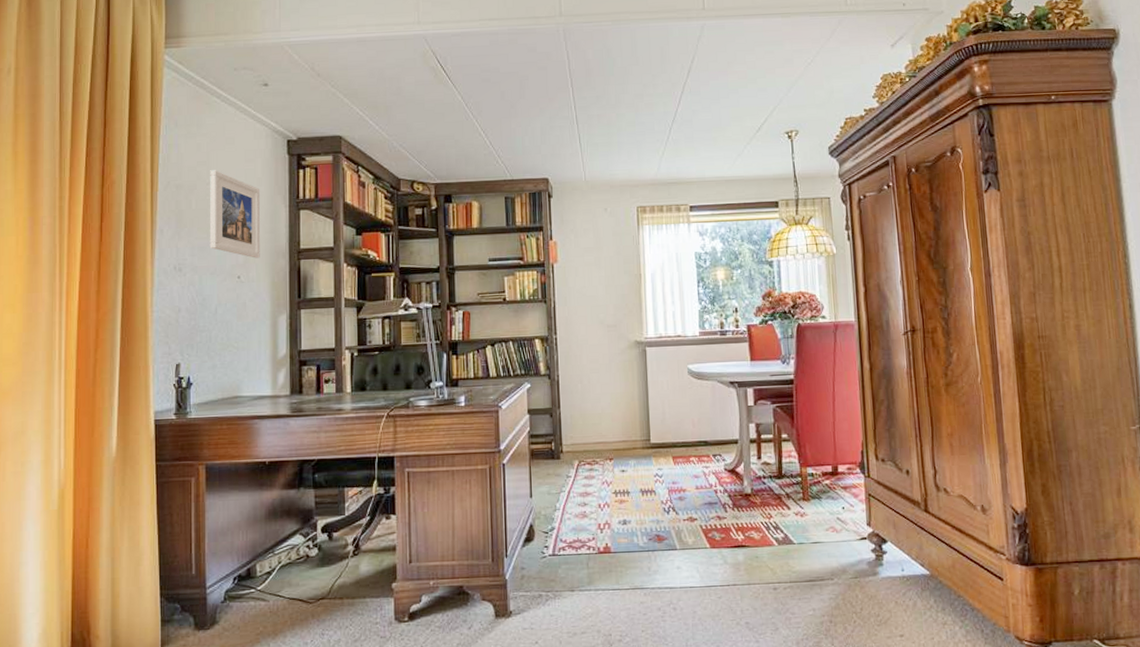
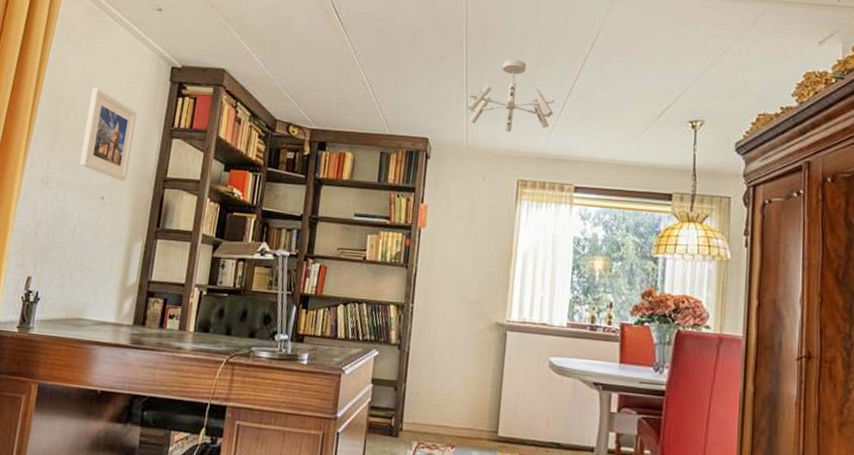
ceiling light fixture: none [580,93,662,164] -> present [468,59,554,133]

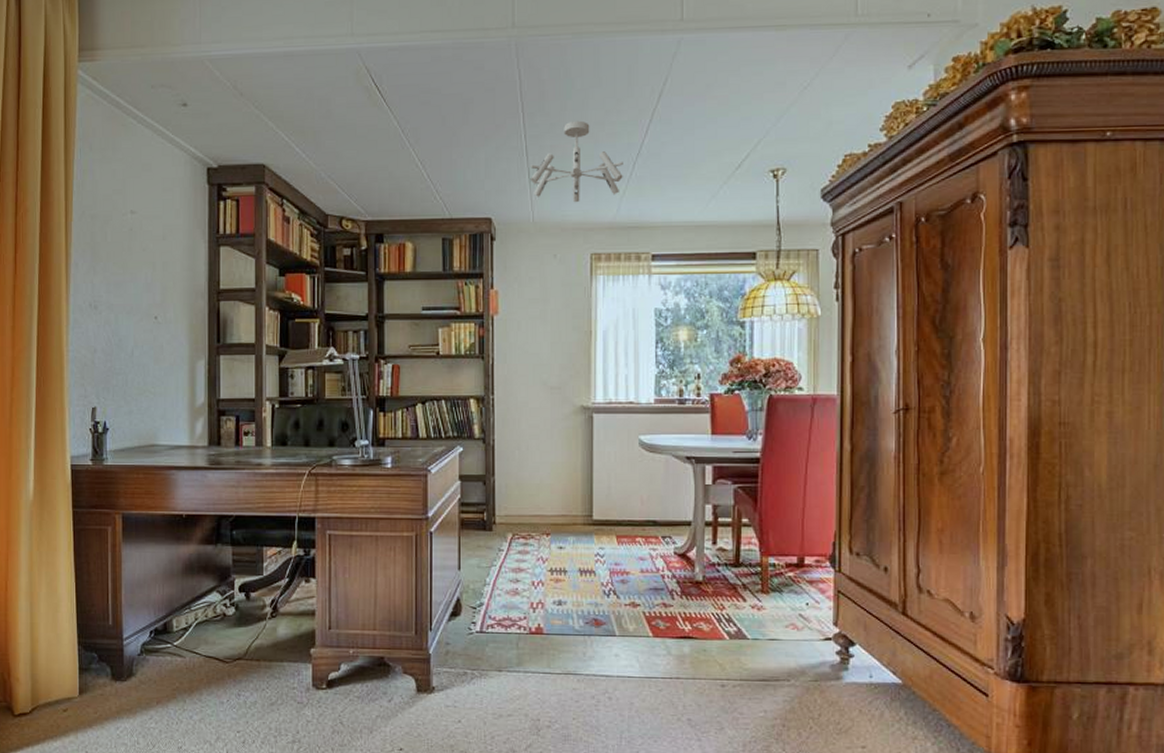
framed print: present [79,88,137,182] -> none [125,199,178,298]

